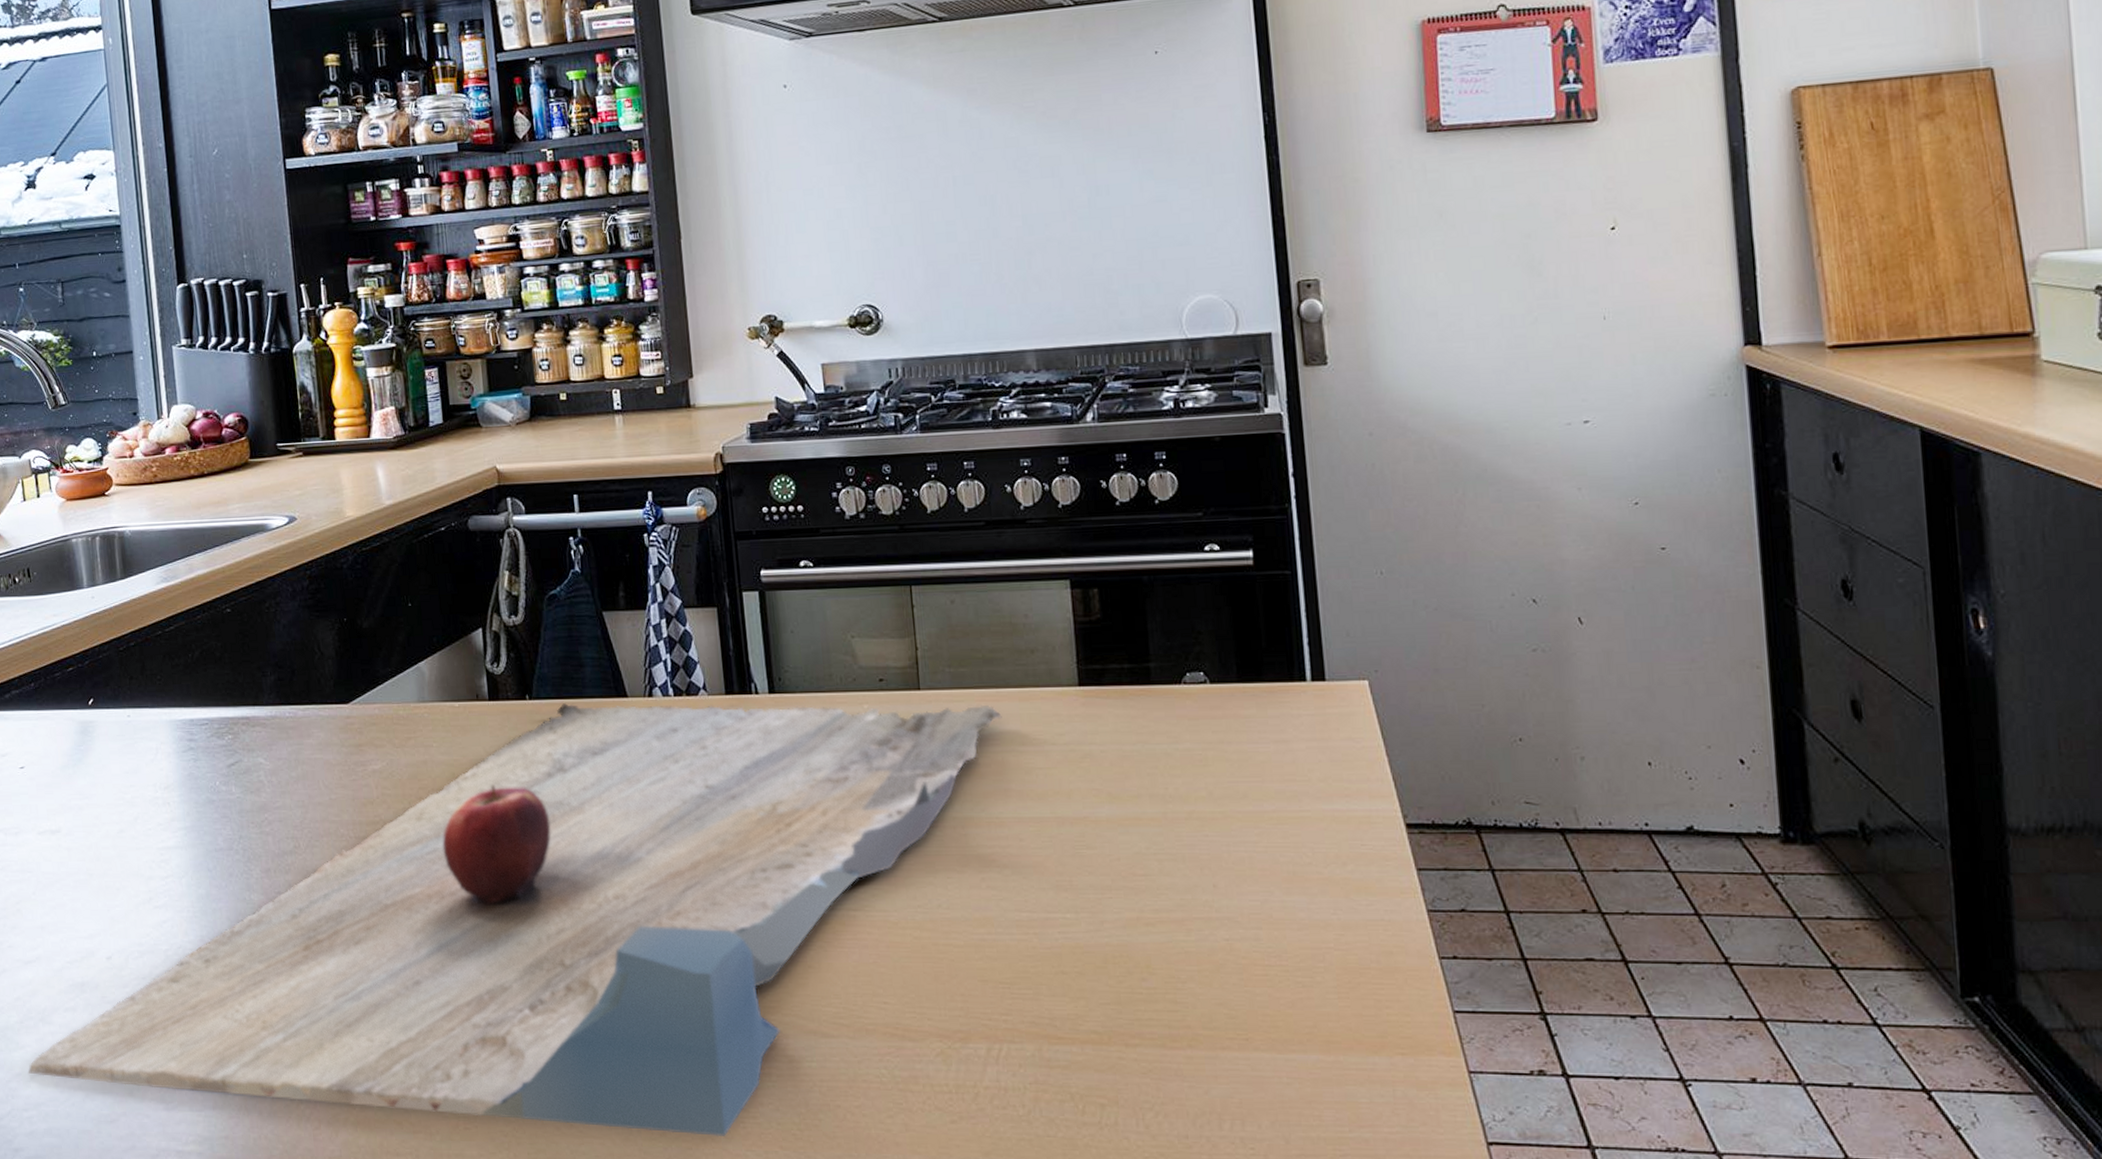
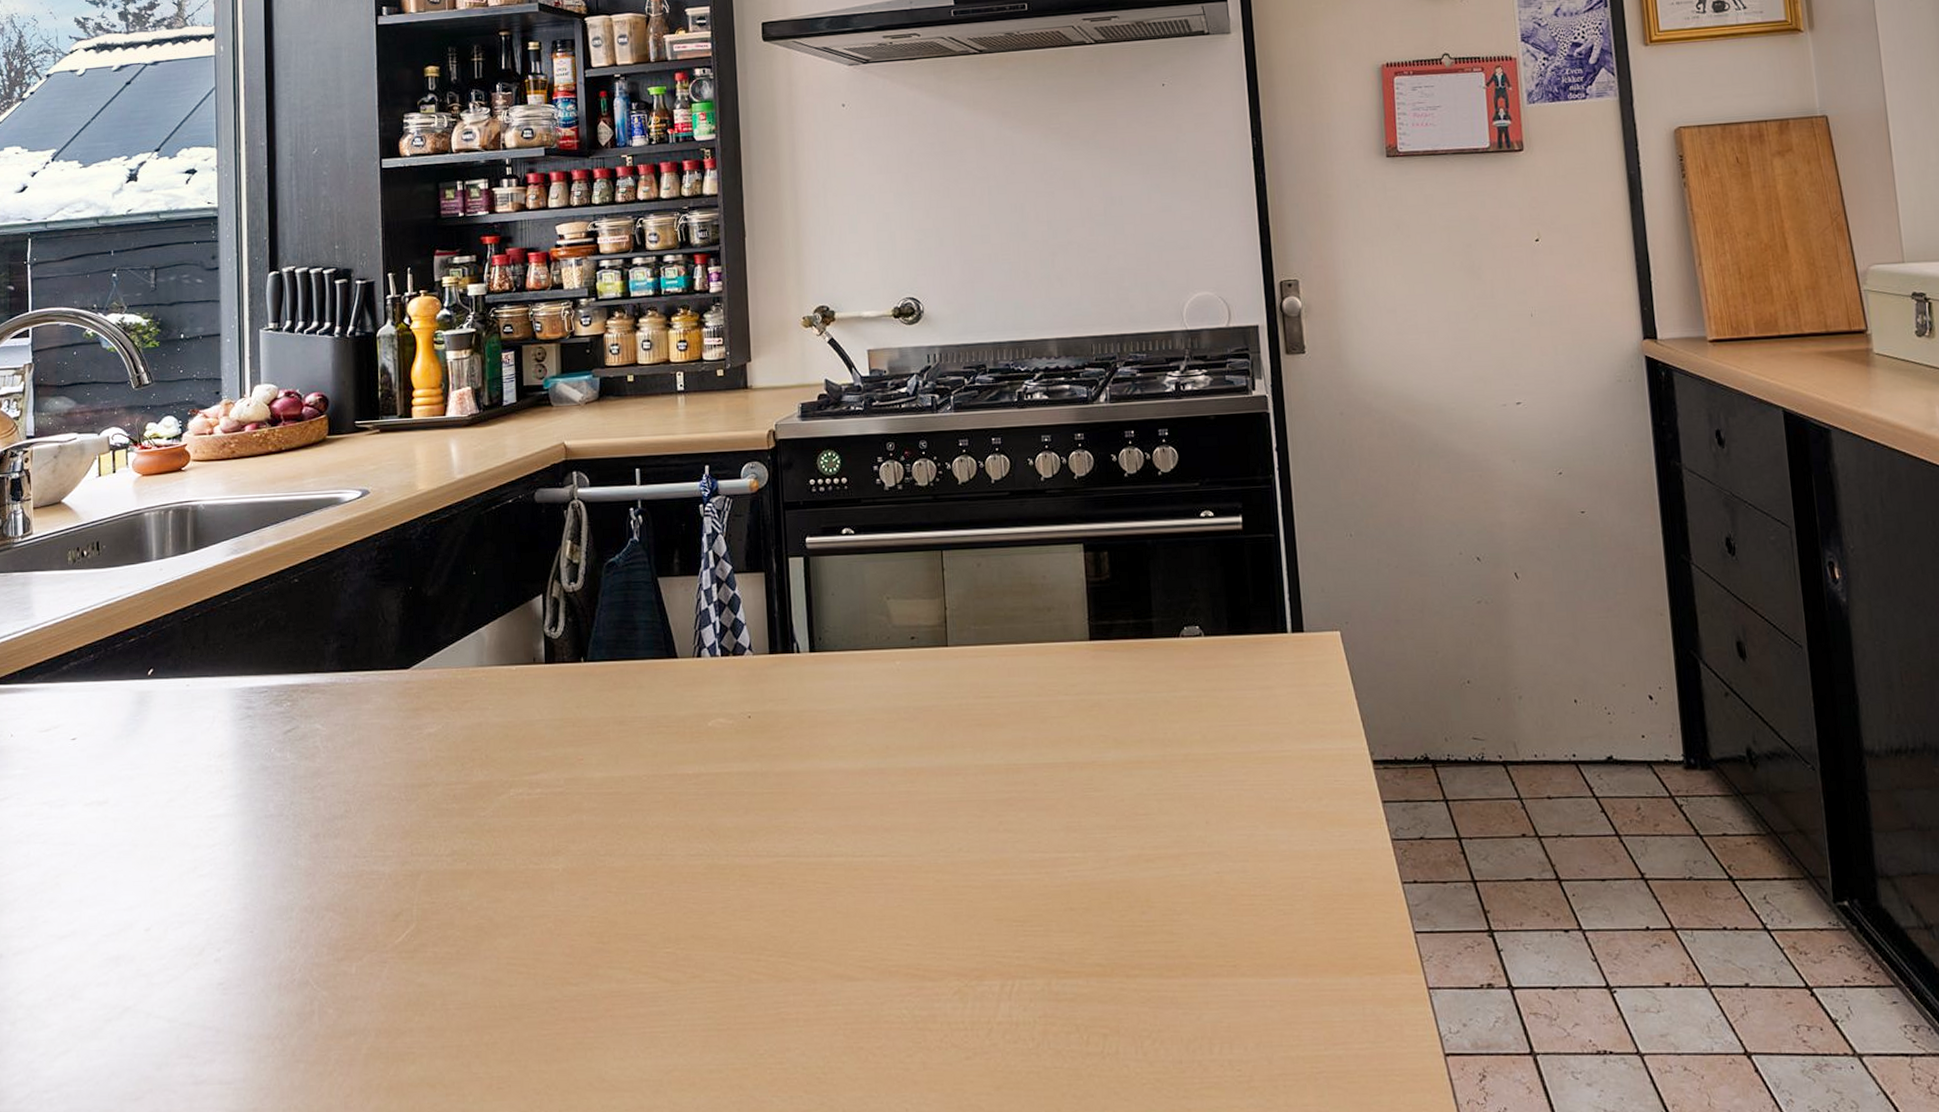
cutting board: present [28,703,1002,1137] -> none [52,659,1021,1085]

